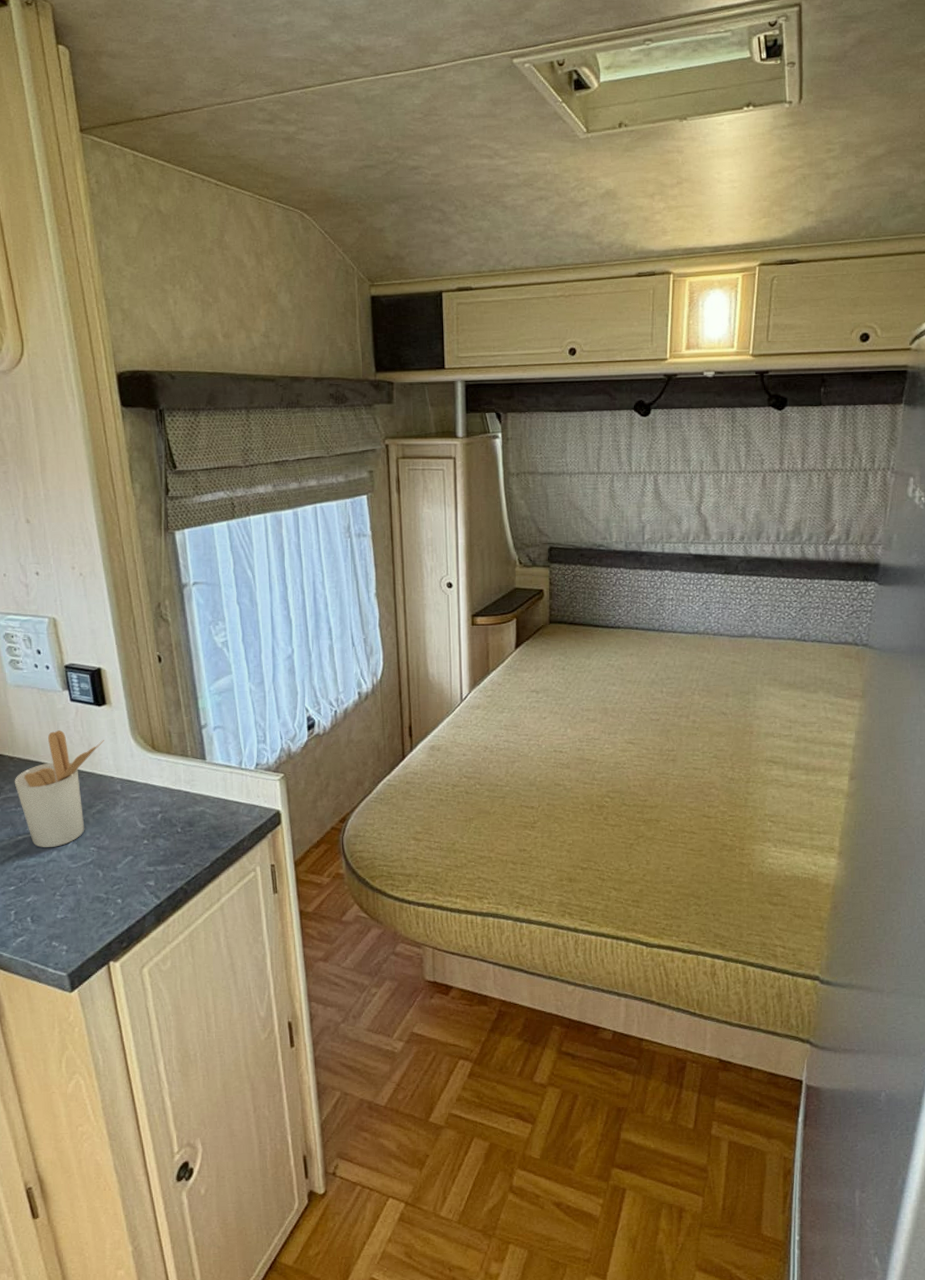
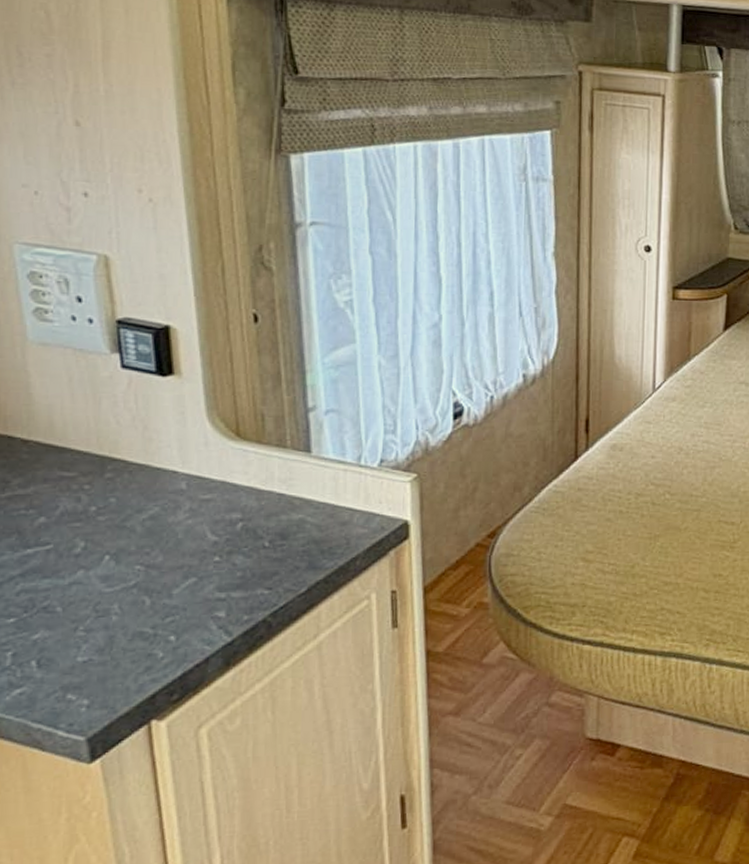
utensil holder: present [14,730,104,847] -> none [26,406,167,565]

